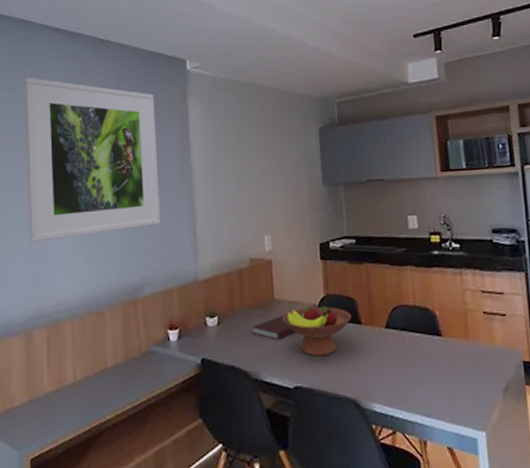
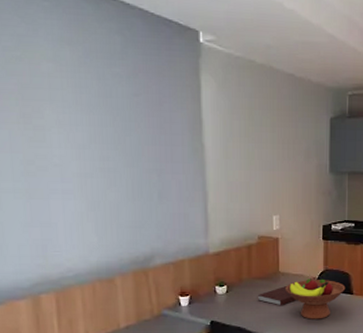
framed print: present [25,77,161,242] -> none [10,27,172,210]

